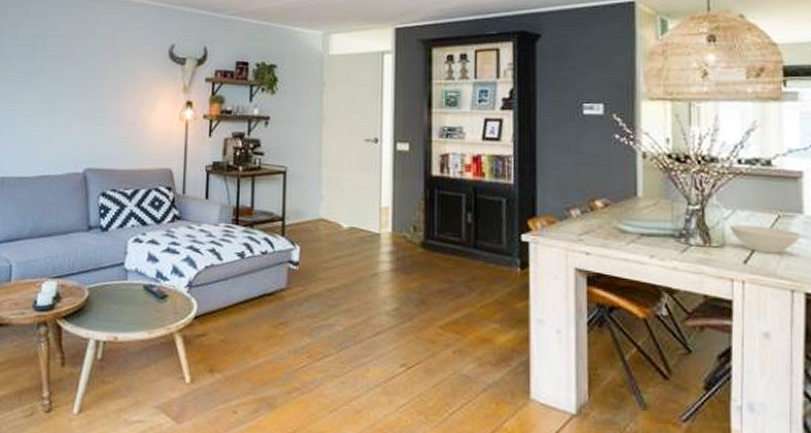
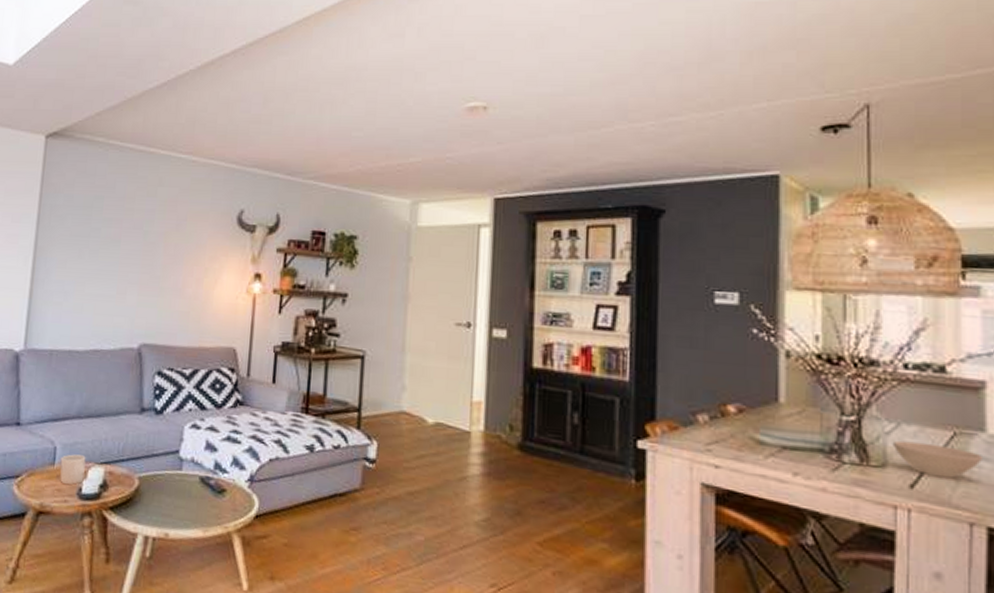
mug: none [16,271,39,299] -> present [60,454,86,486]

